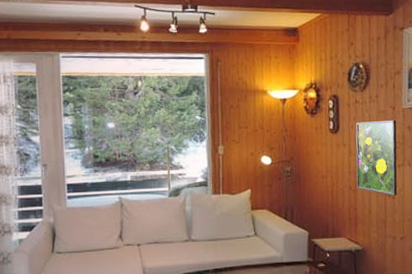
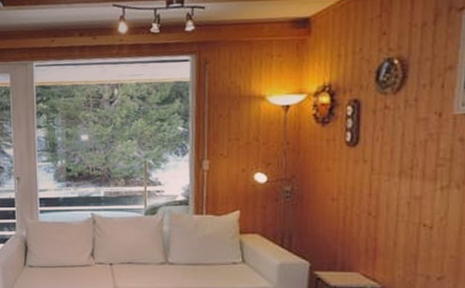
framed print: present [355,119,398,196] -> none [378,129,444,225]

